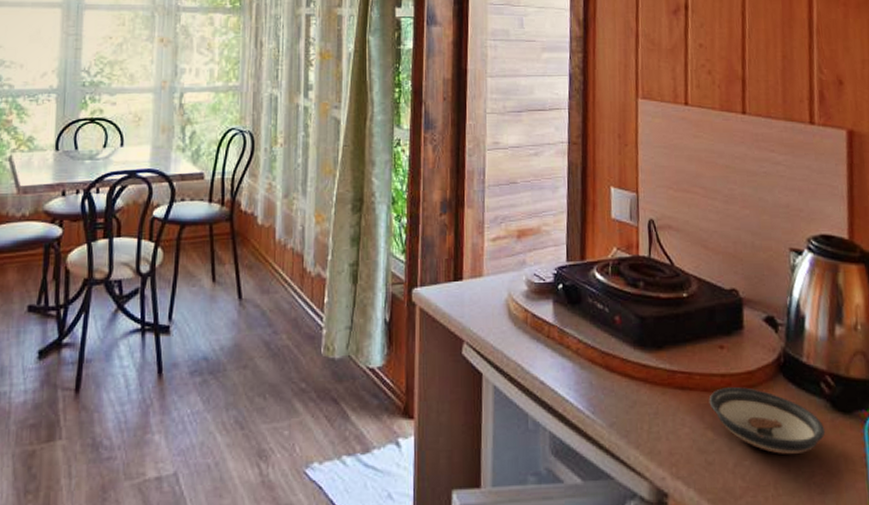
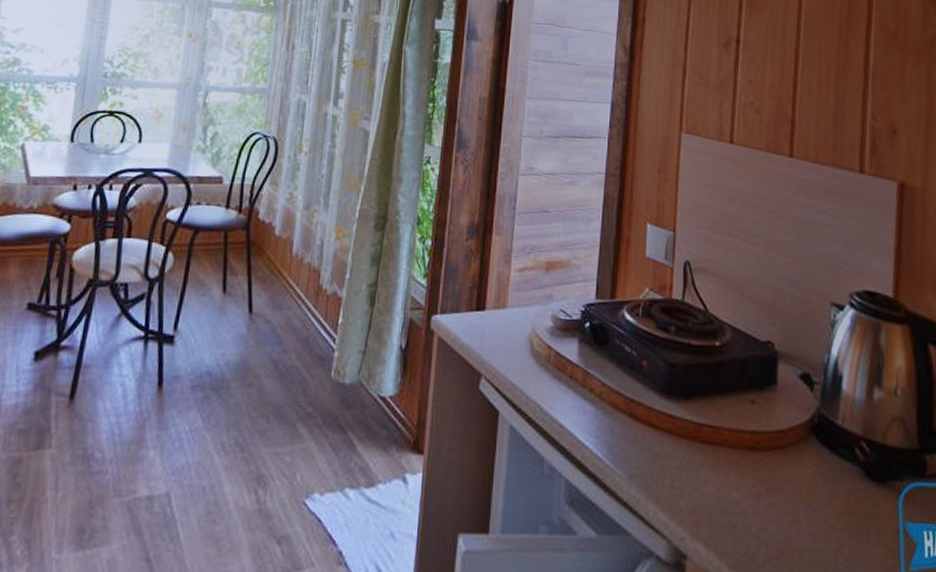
saucer: present [709,387,826,455] -> none [736,446,857,524]

